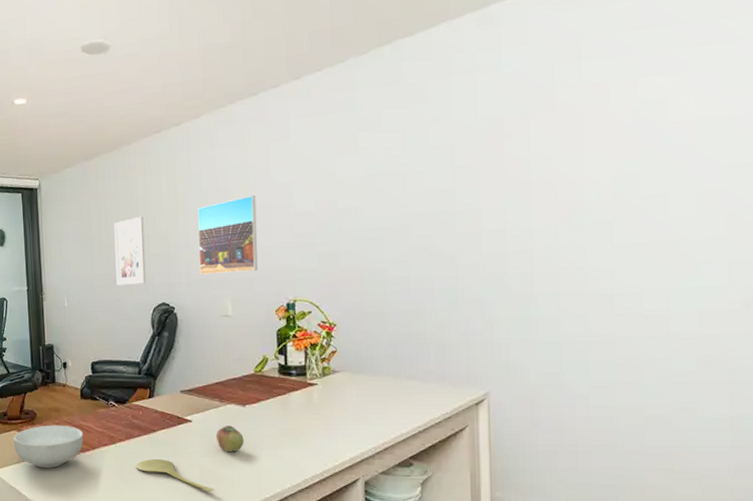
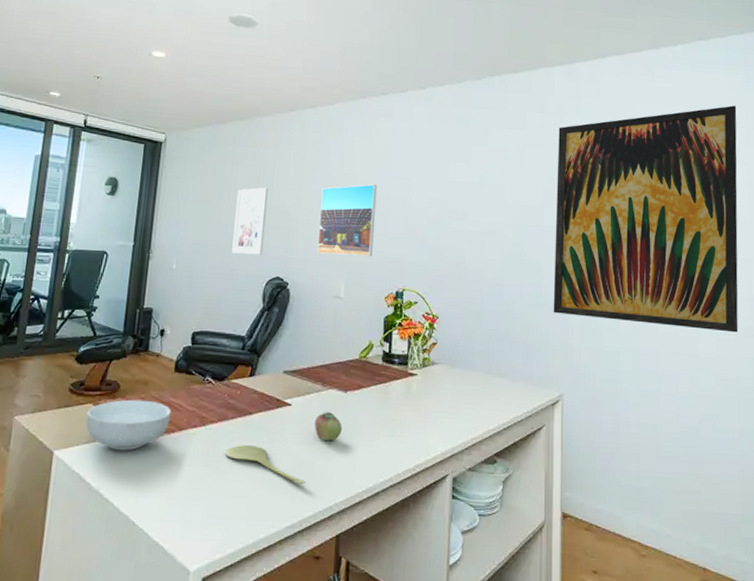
wall art: none [471,10,738,307] -> present [553,105,738,333]

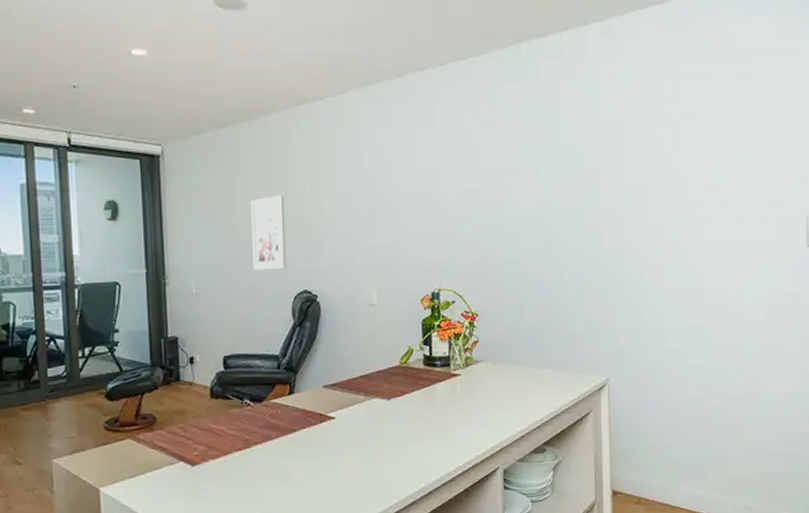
cereal bowl: present [85,399,172,451] -> none [126,429,214,481]
spoon: present [224,445,306,484] -> none [273,461,358,493]
apple: present [314,412,342,442] -> none [360,421,389,450]
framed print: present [317,184,377,256] -> none [342,180,404,262]
wall art: present [553,105,738,333] -> none [595,52,788,299]

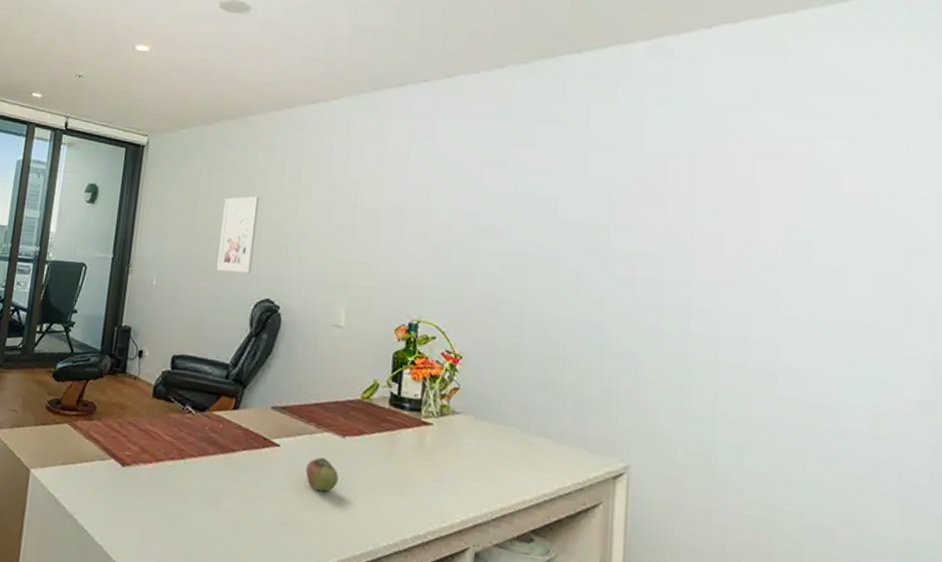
apple: none [360,421,389,450] -> present [305,457,339,492]

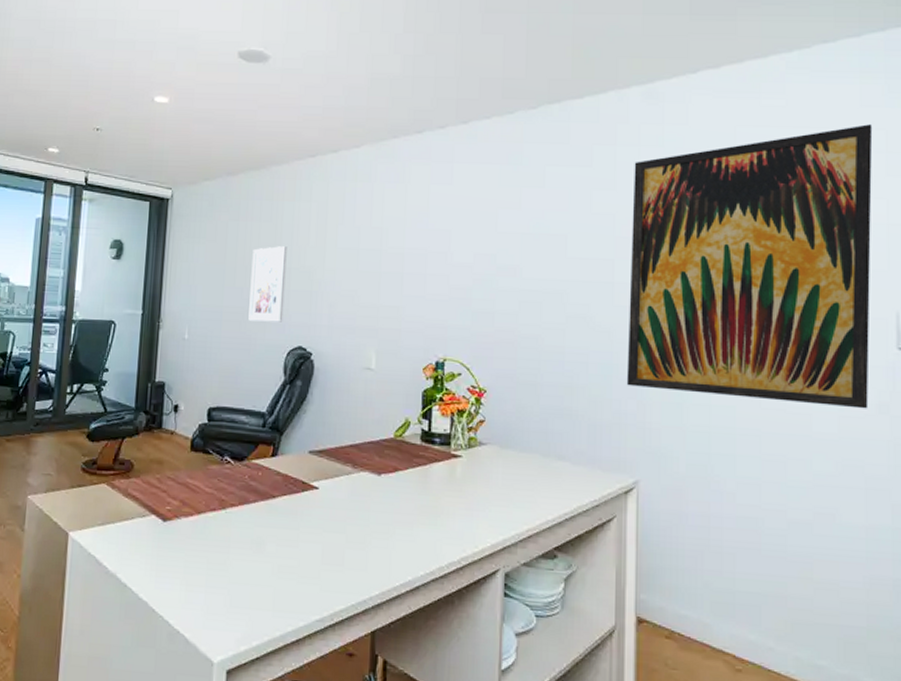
apple: present [305,457,339,492] -> none [344,496,376,529]
wall art: none [619,87,922,406] -> present [626,124,873,409]

